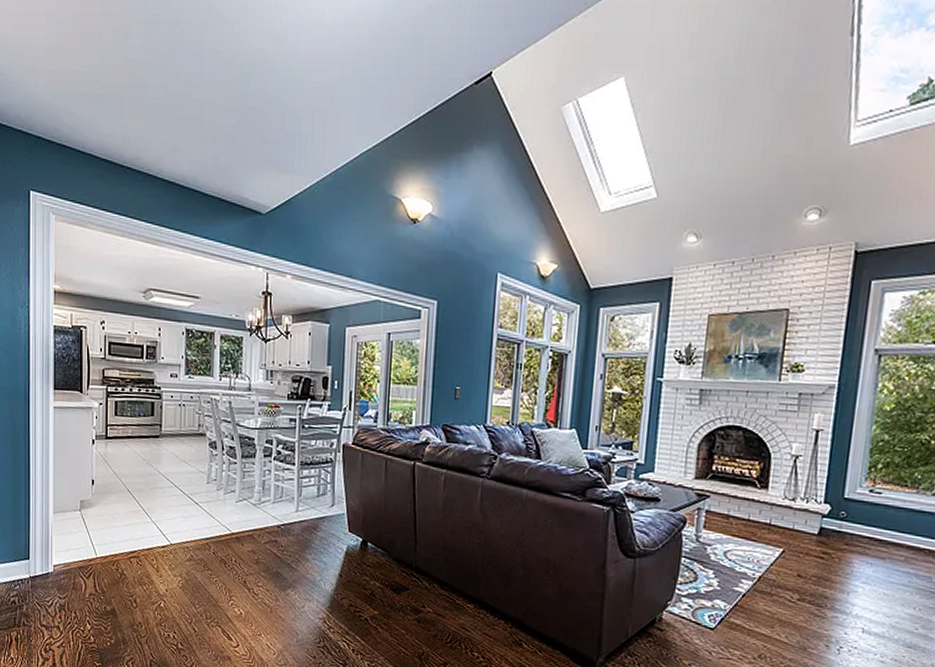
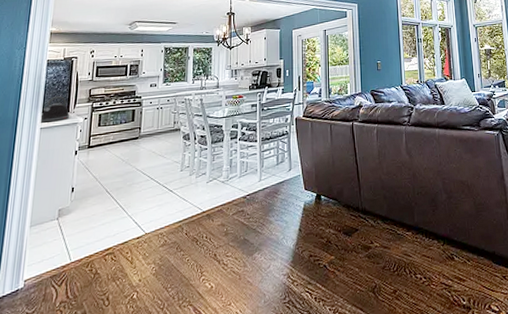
kettle: none [53,372,83,402] -> present [40,96,70,123]

